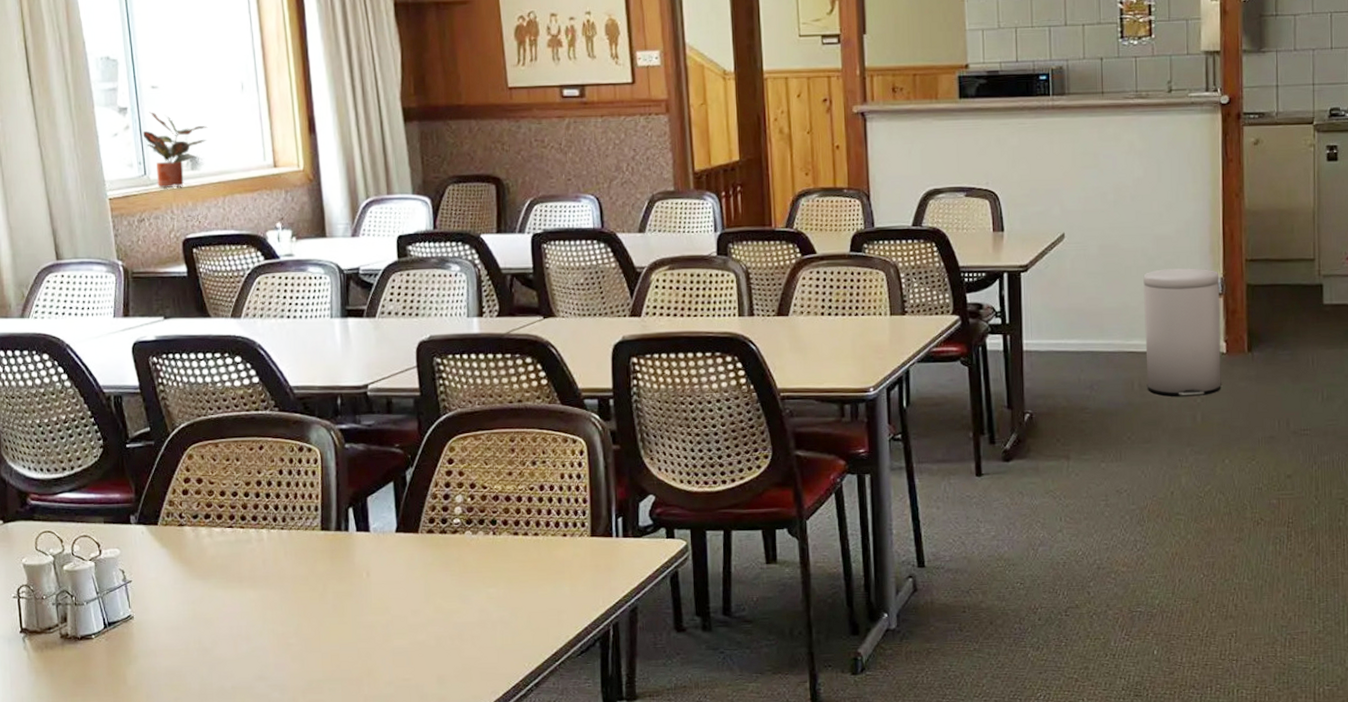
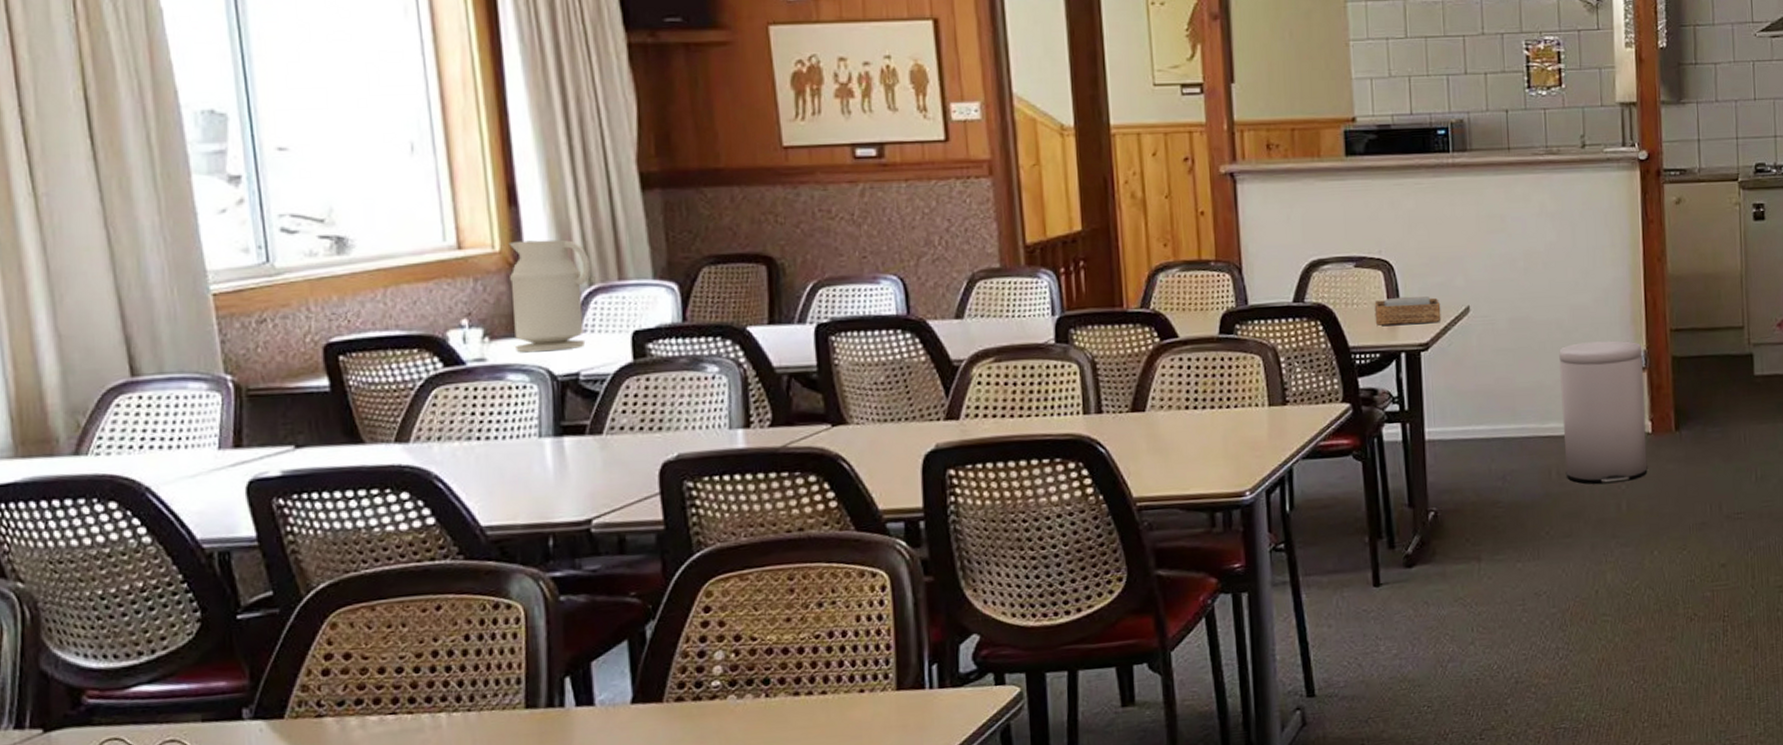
potted plant: present [142,111,208,188] -> none [264,180,362,278]
water jug: none [309,161,368,251] -> present [508,239,592,353]
napkin holder: none [981,223,1040,248] -> present [1374,296,1441,326]

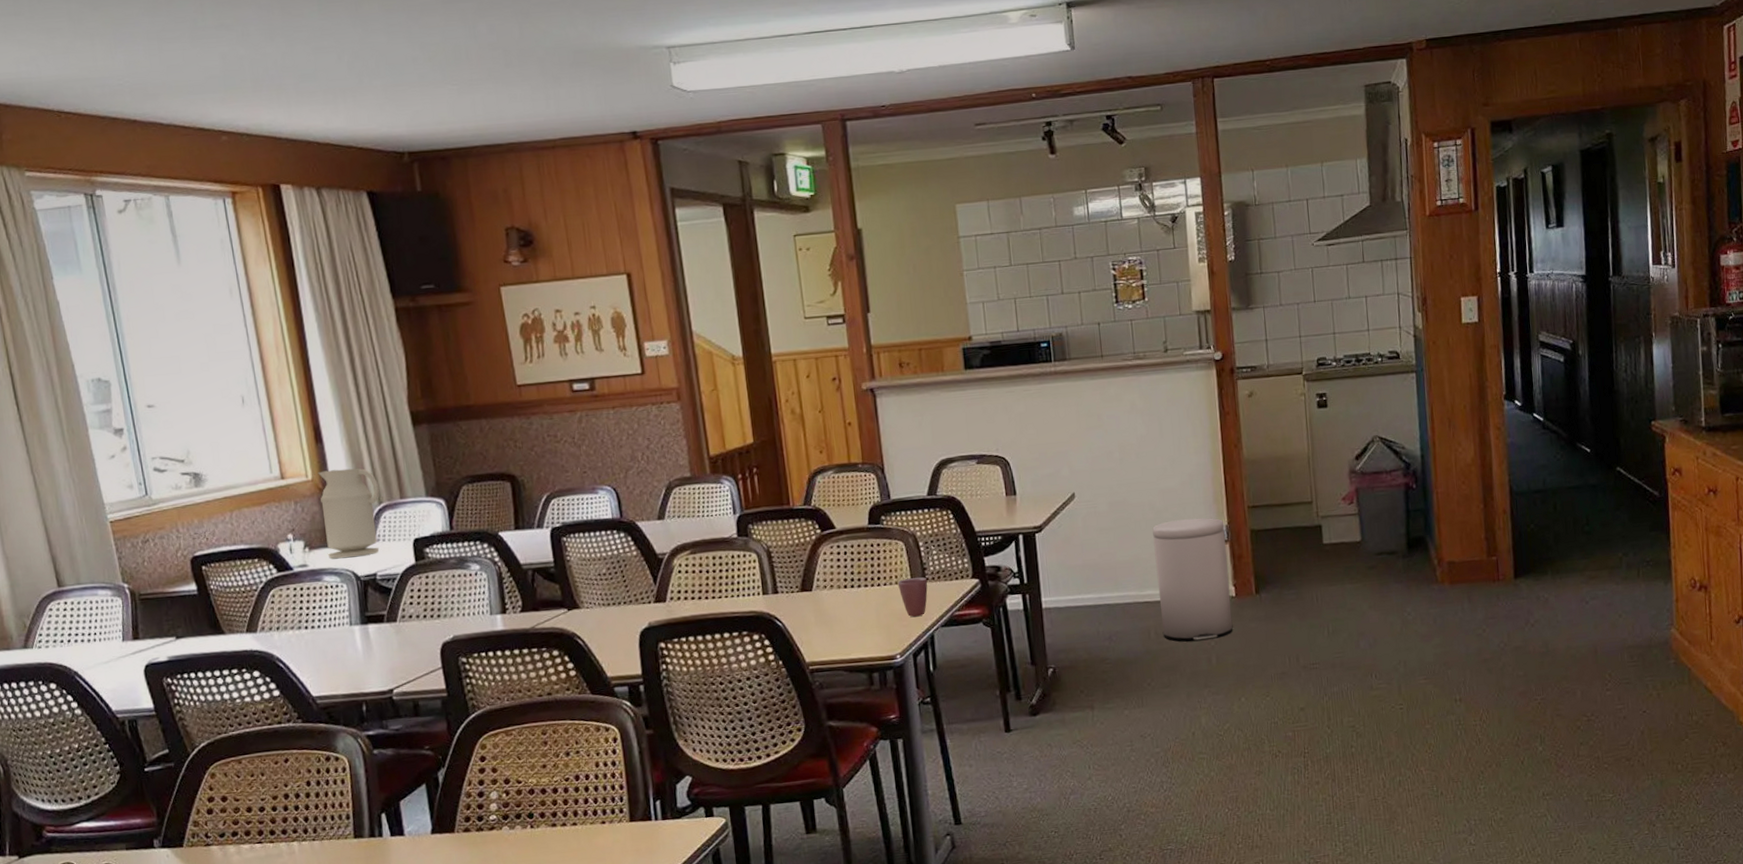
cup: none [1251,399,1289,447] -> present [897,577,928,618]
napkin holder: present [1374,296,1441,326] -> none [994,486,1051,512]

